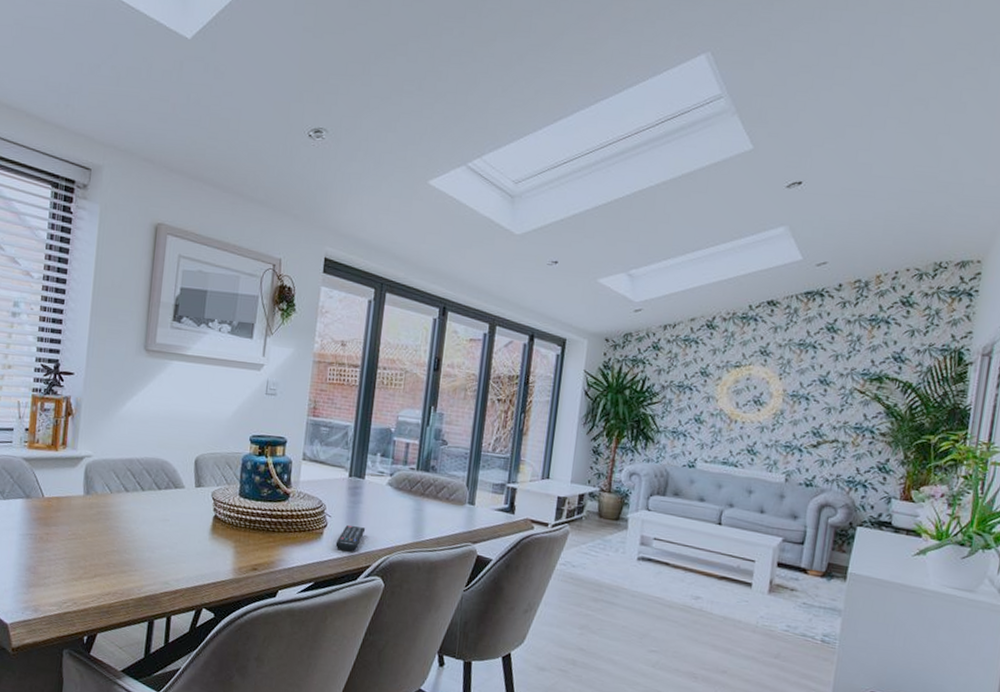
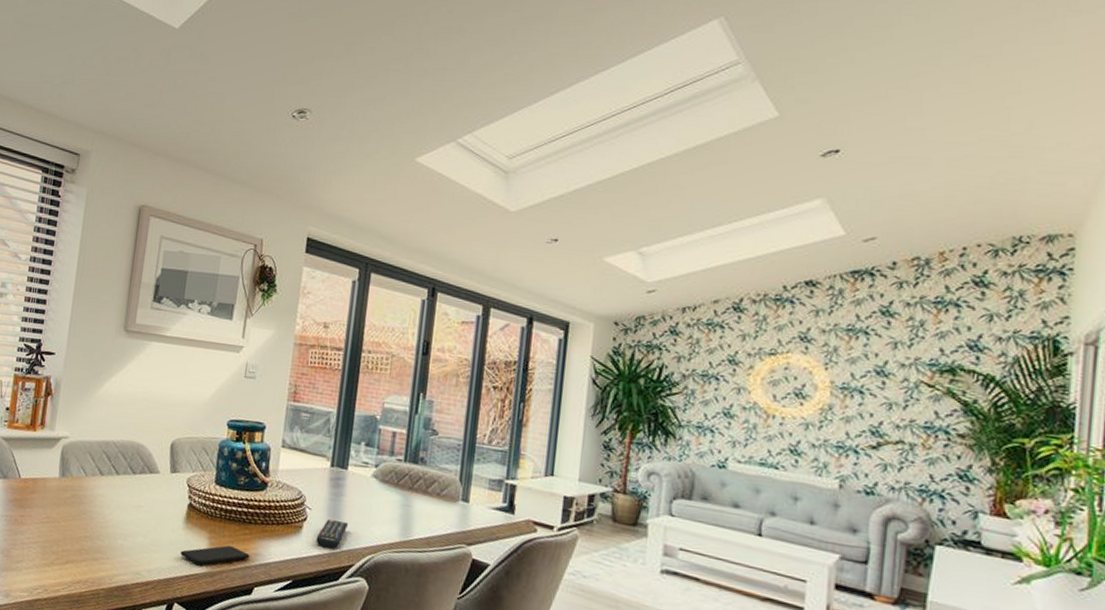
smartphone: none [207,553,274,572] -> present [180,545,250,565]

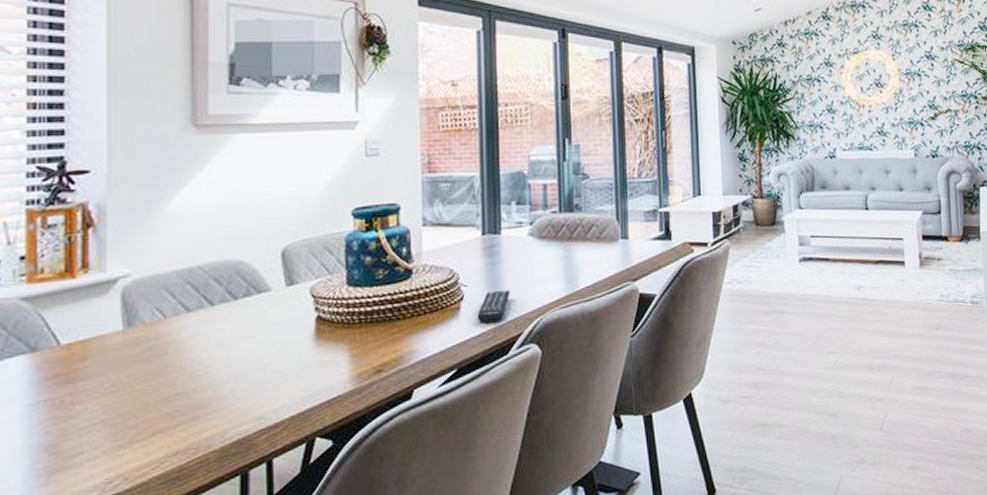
smartphone: present [180,545,250,565] -> none [315,351,403,384]

